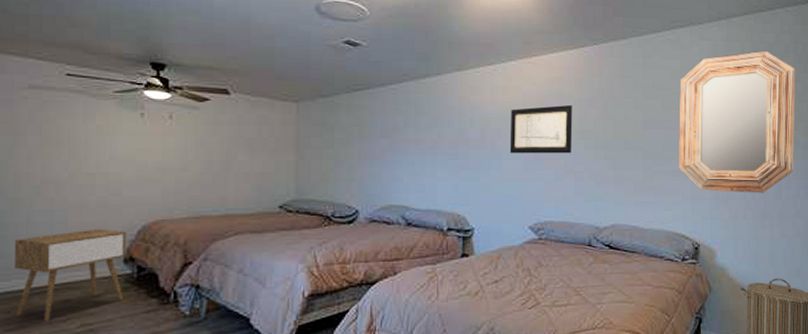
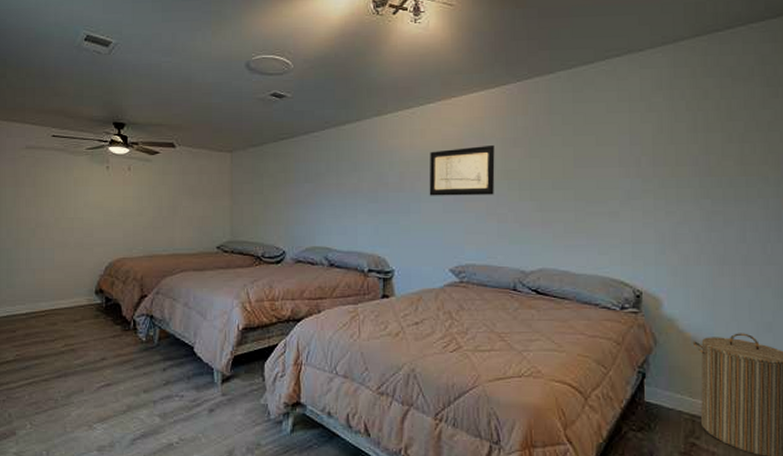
nightstand: present [13,228,127,321] -> none [17,264,97,340]
home mirror: present [678,50,796,193] -> none [615,75,764,237]

